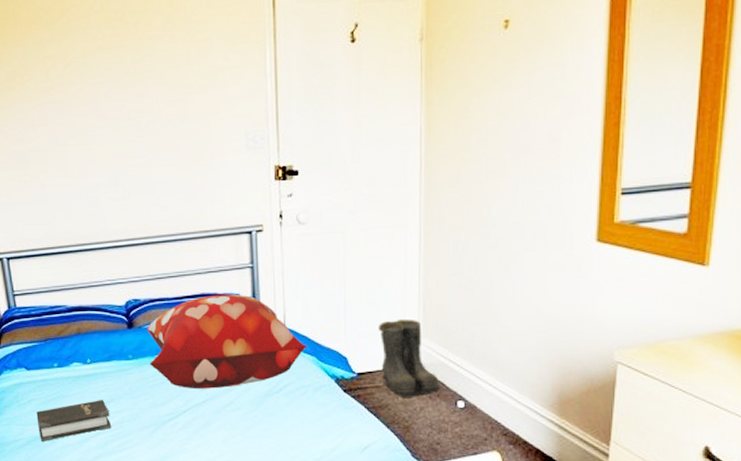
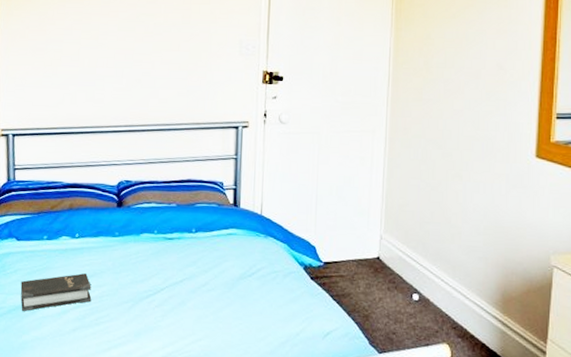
decorative pillow: present [147,294,308,389] -> none [134,181,281,269]
boots: present [377,318,442,398] -> none [344,214,400,289]

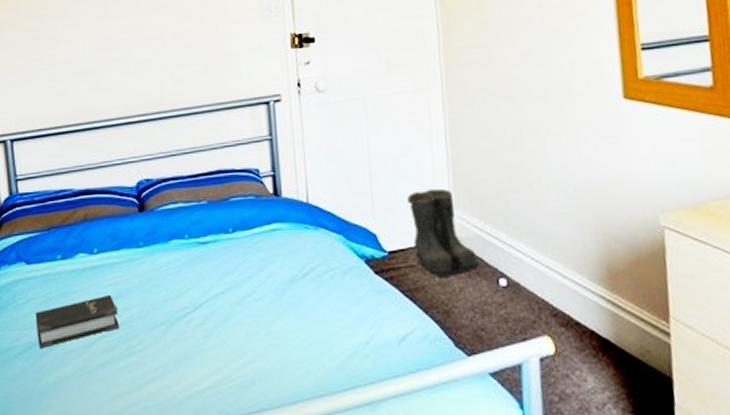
boots: none [344,214,400,289] -> present [406,188,481,278]

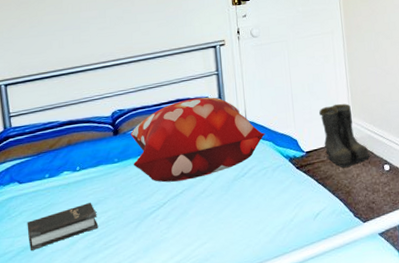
decorative pillow: none [160,169,334,278] -> present [131,97,266,183]

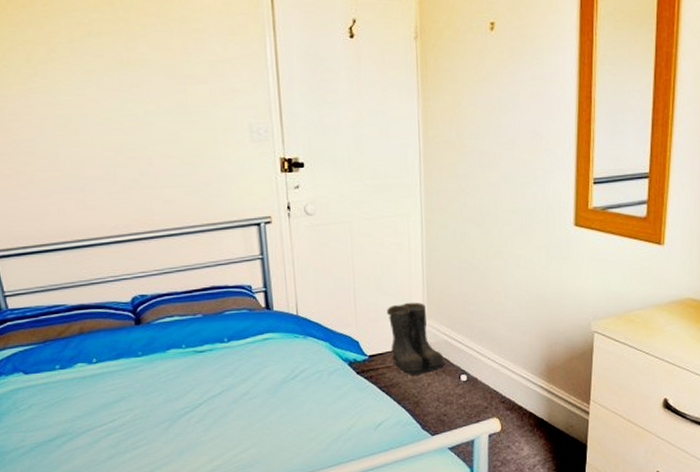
hardback book: present [27,203,99,251] -> none [38,399,124,447]
decorative pillow: present [131,97,266,183] -> none [156,285,321,382]

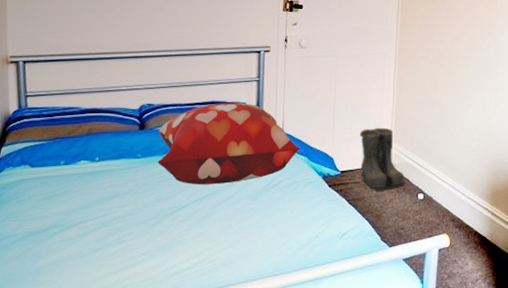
decorative pillow: none [156,285,321,382] -> present [157,102,301,185]

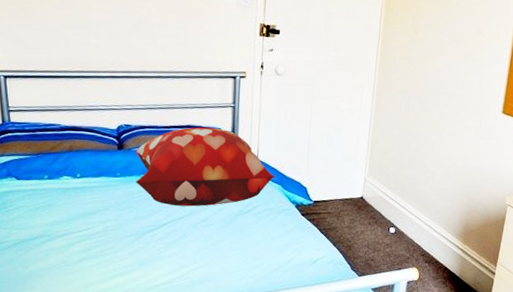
boots: present [359,127,407,192] -> none [333,160,379,223]

